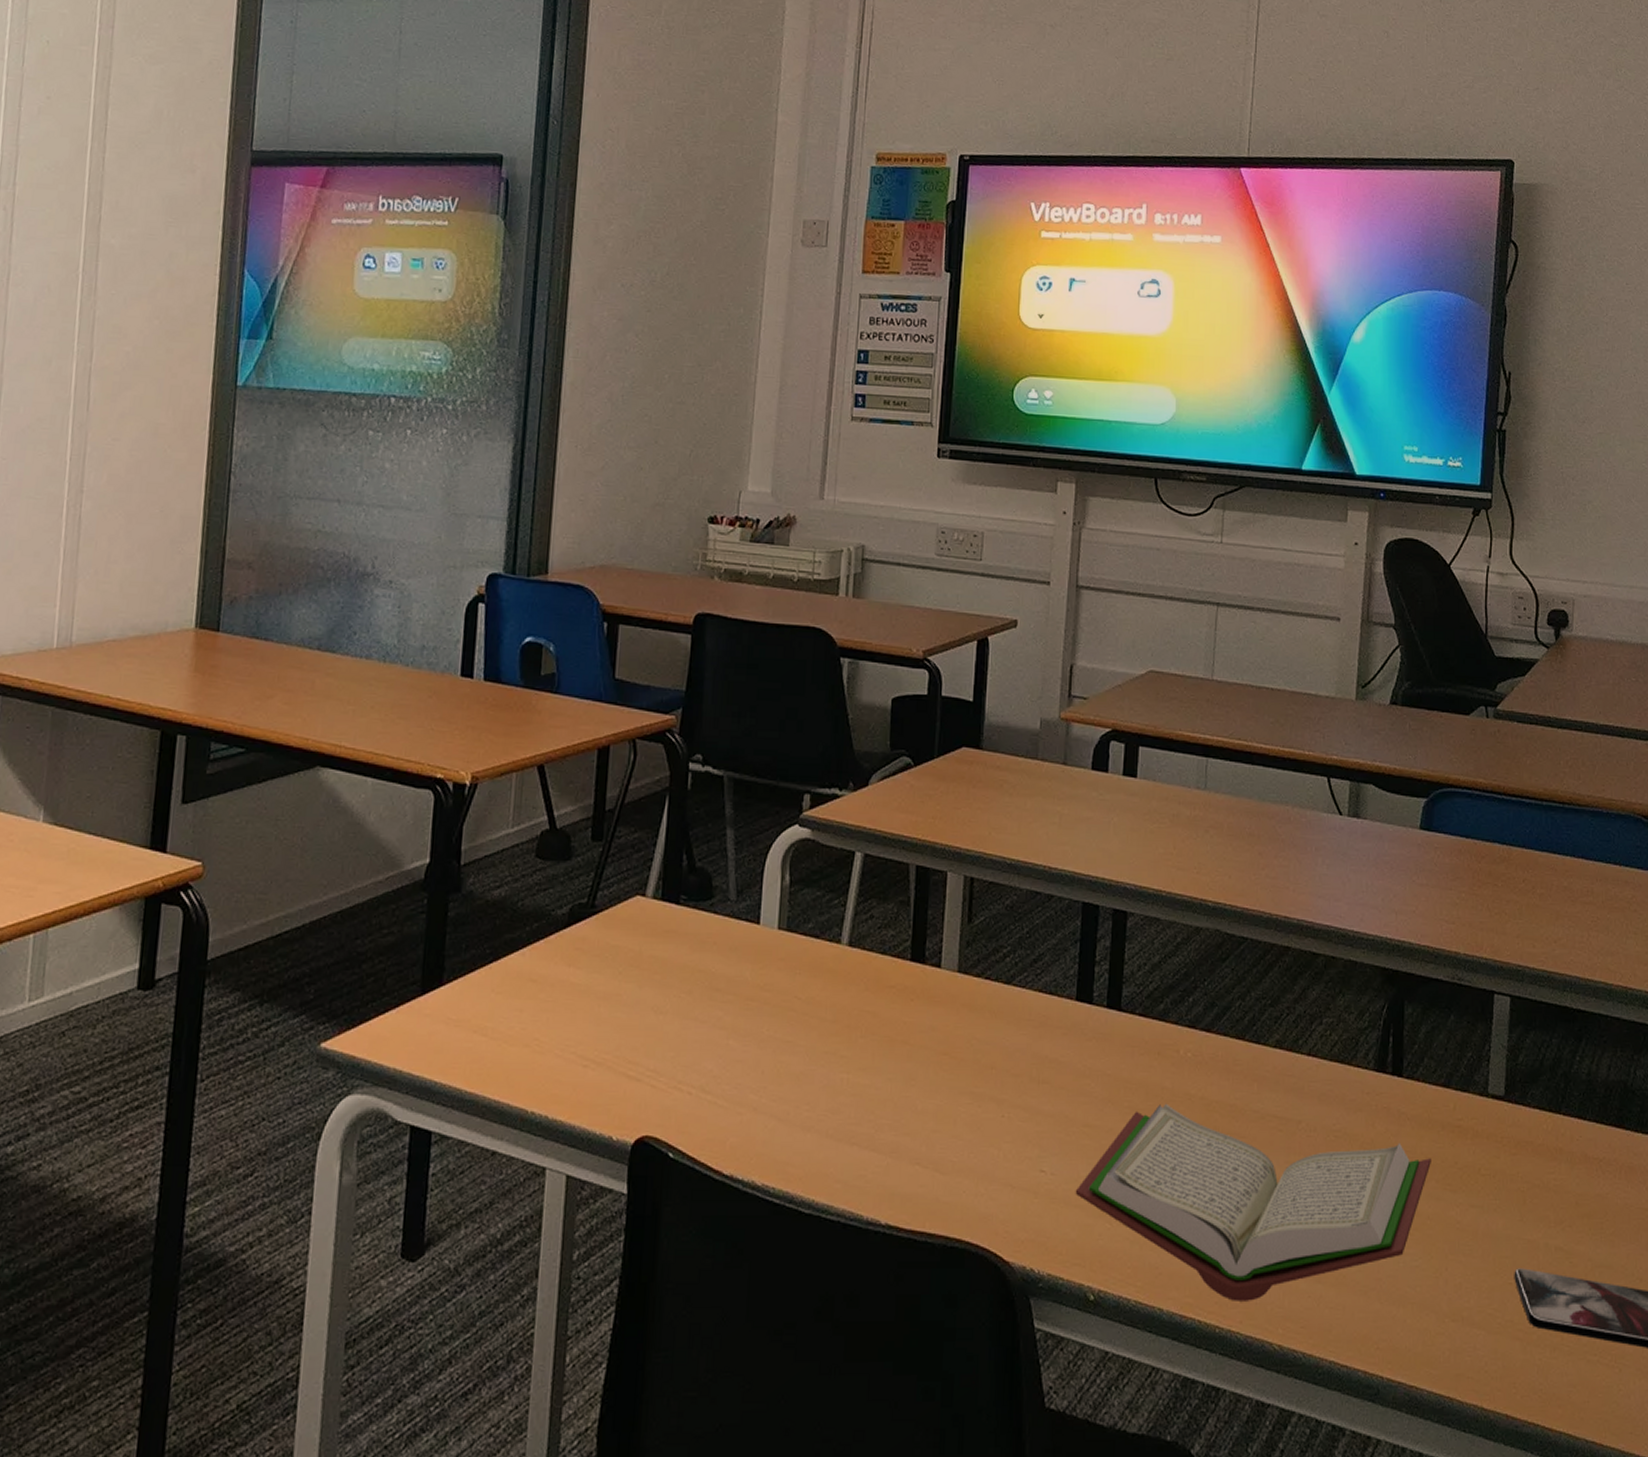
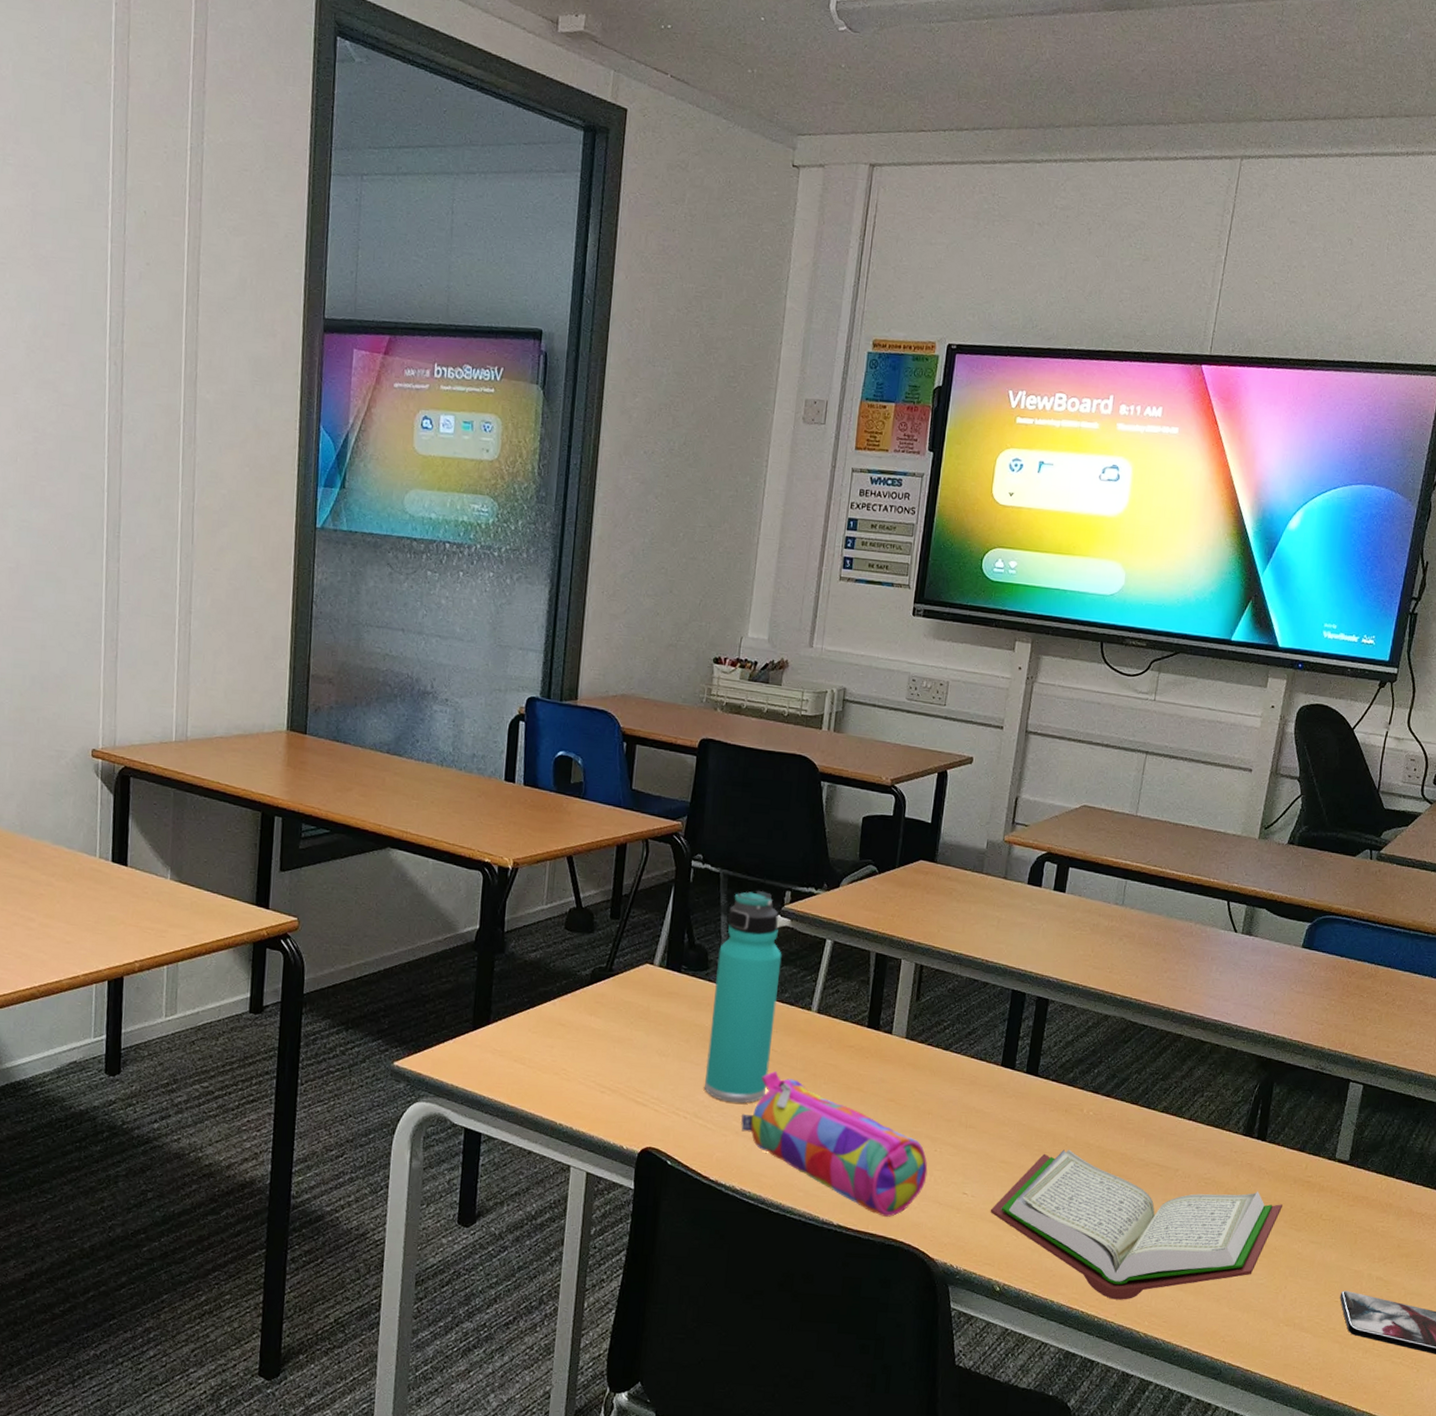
thermos bottle: none [713,796,803,1070] -> present [705,891,782,1103]
pencil case: none [759,1025,995,1209] -> present [741,1071,928,1217]

